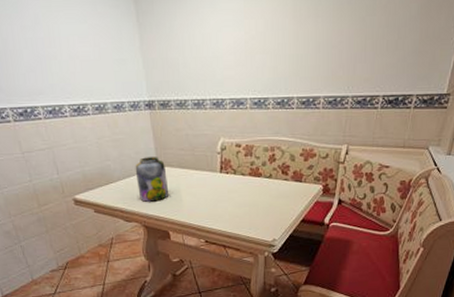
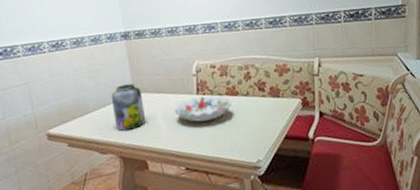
decorative bowl: none [196,174,253,199] -> present [174,95,231,122]

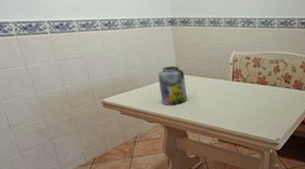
decorative bowl: present [174,95,231,122] -> none [211,82,260,104]

